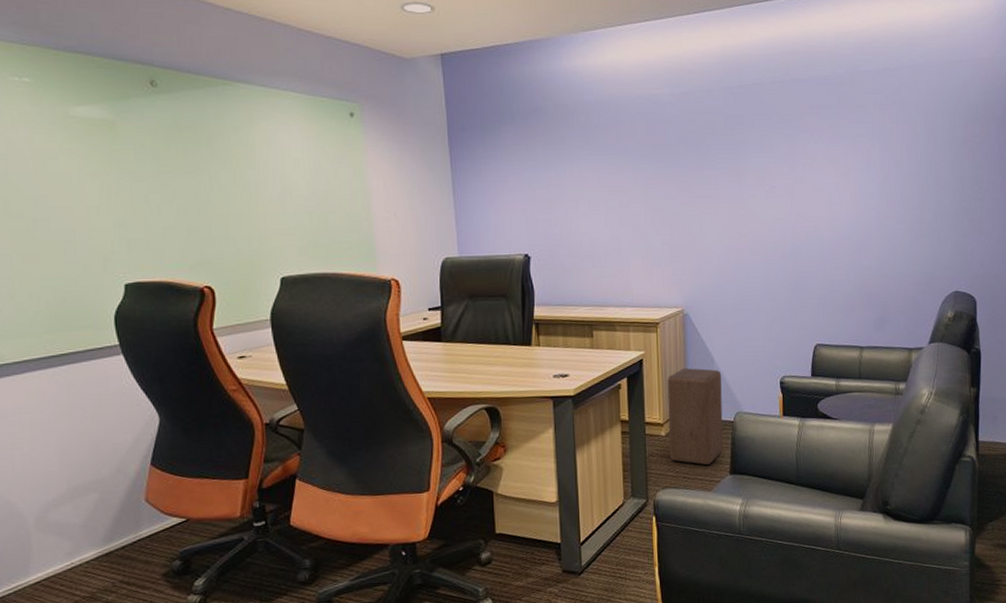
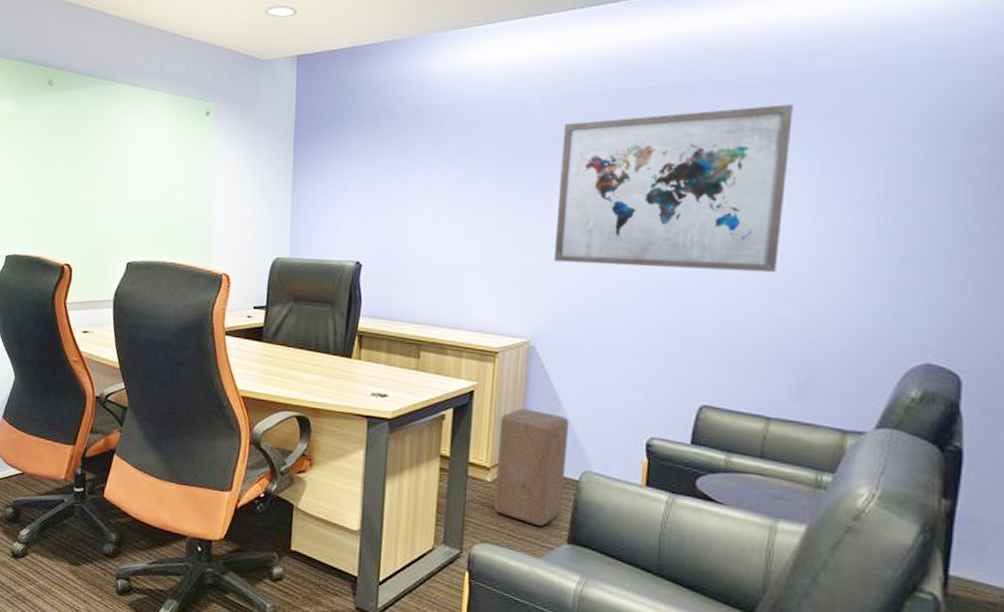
wall art: none [692,97,858,239] -> present [553,104,793,273]

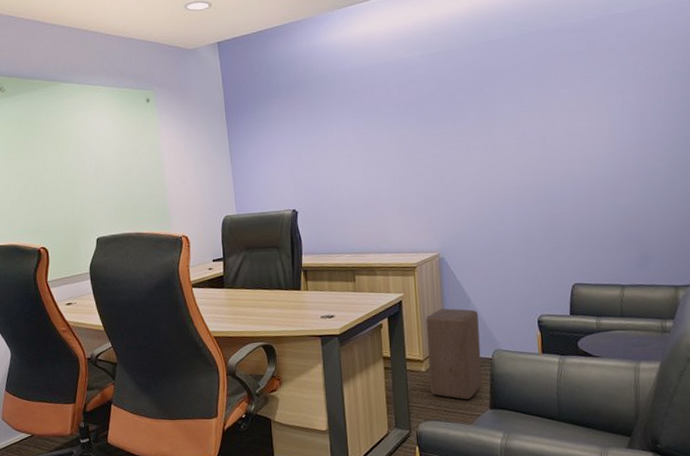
wall art: present [553,104,793,273] -> none [441,41,614,188]

